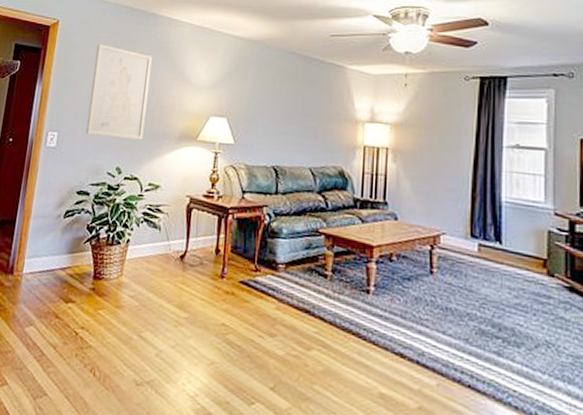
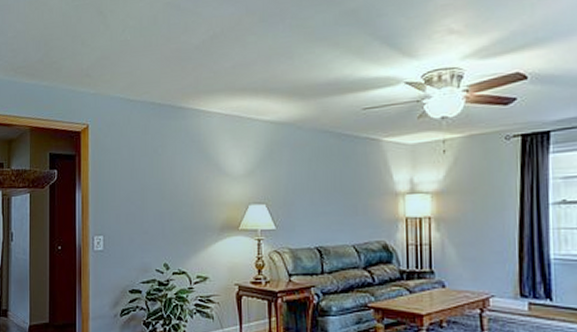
wall art: present [85,44,152,140] -> none [129,144,186,236]

